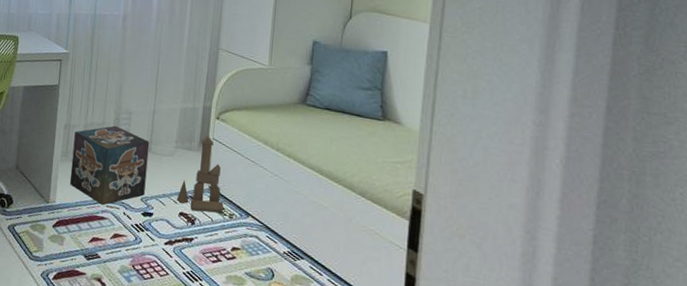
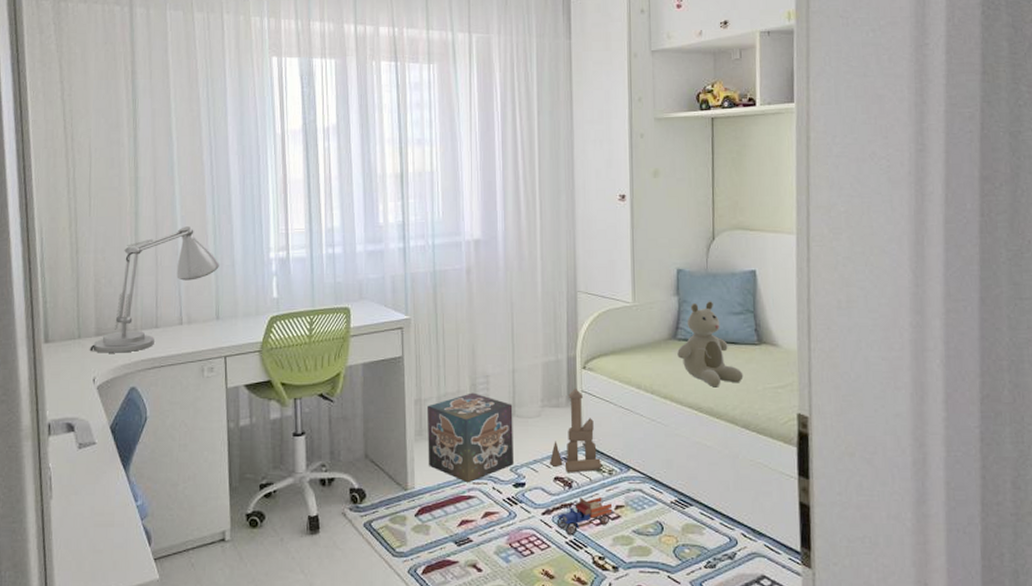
toy truck: none [176,234,230,268] -> present [556,497,613,536]
teddy bear: none [305,73,365,154] -> present [677,301,744,388]

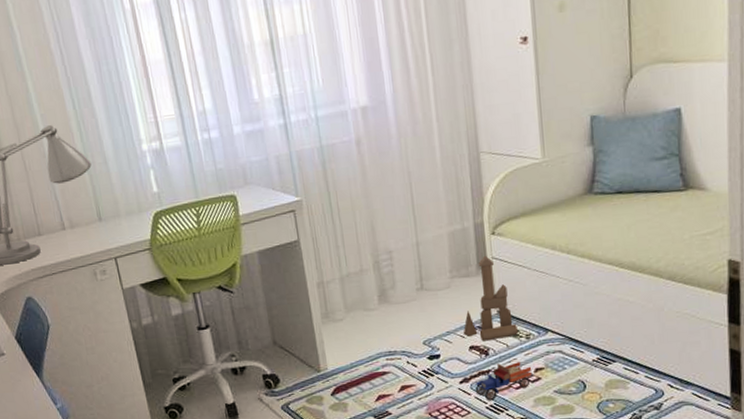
toy box: present [428,392,514,483] -> none [331,270,426,360]
teddy bear: present [677,301,744,388] -> none [594,148,668,241]

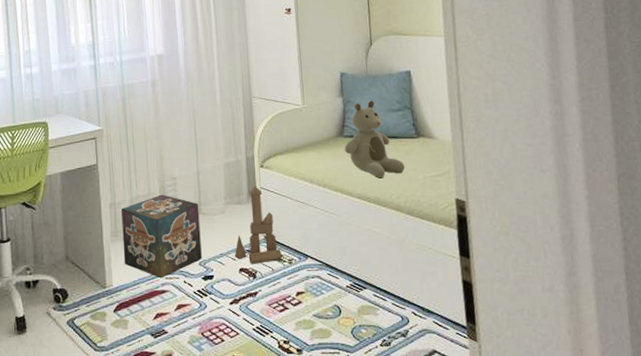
toy box: none [331,270,426,360] -> present [121,194,202,279]
toy truck: present [475,362,533,401] -> none [243,285,294,323]
teddy bear: none [594,148,668,241] -> present [345,100,405,179]

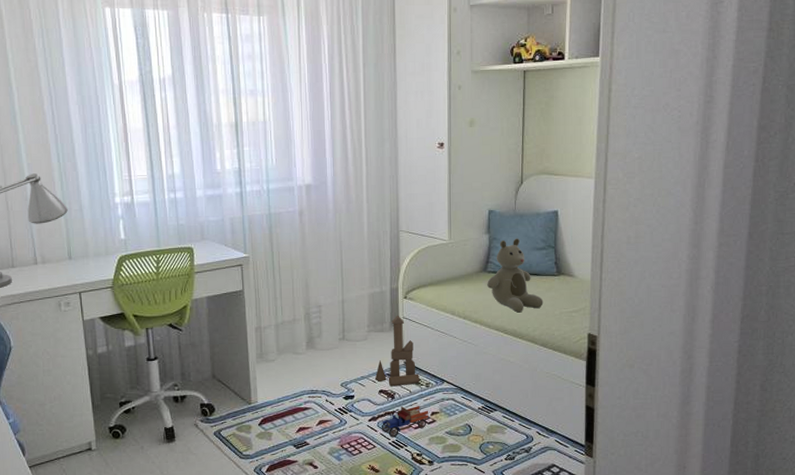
toy box: present [121,194,202,279] -> none [267,320,344,397]
toy truck: none [243,285,294,323] -> present [381,406,429,438]

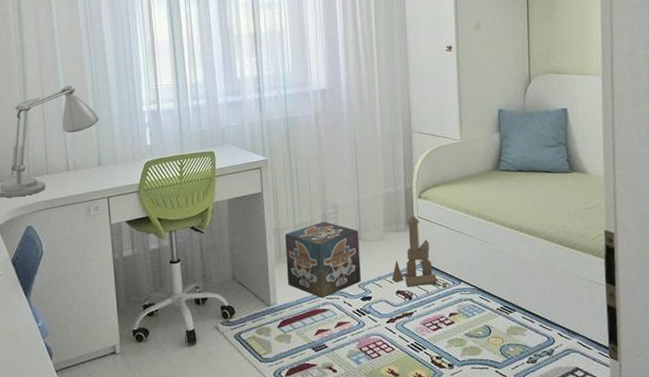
toy box: none [267,320,344,397] -> present [285,221,361,299]
toy truck: present [381,406,429,438] -> none [399,307,447,340]
teddy bear: present [487,238,544,313] -> none [500,136,558,211]

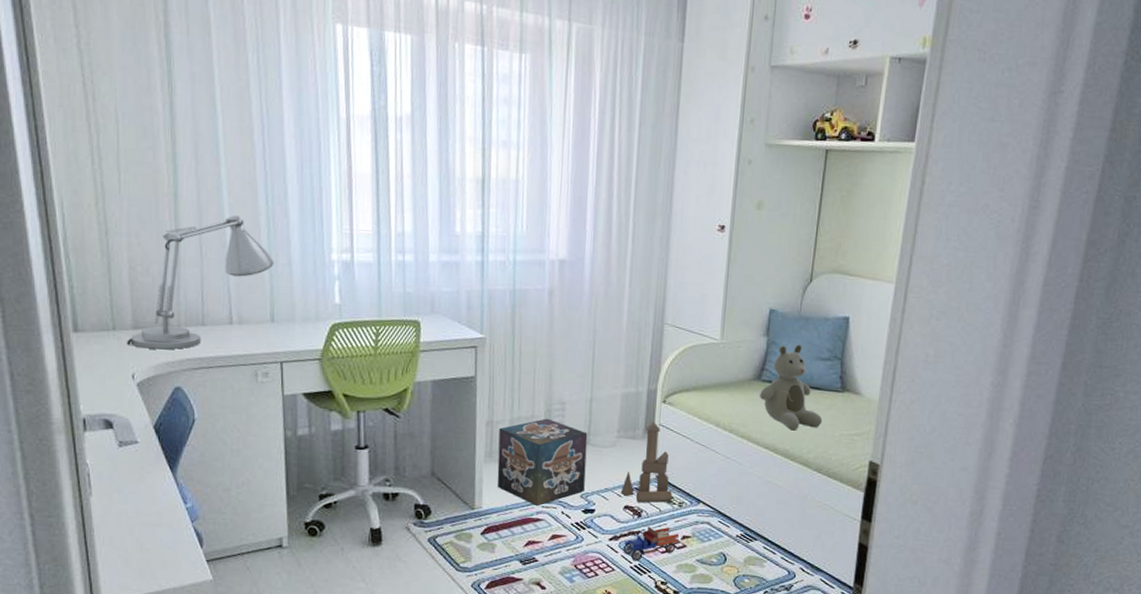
toy truck: none [399,307,447,340] -> present [622,526,680,561]
teddy bear: none [500,136,558,211] -> present [760,344,823,431]

